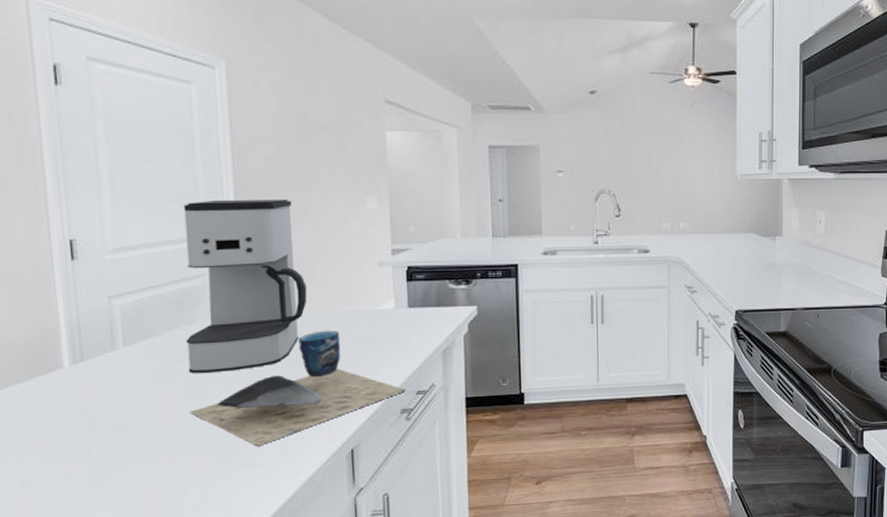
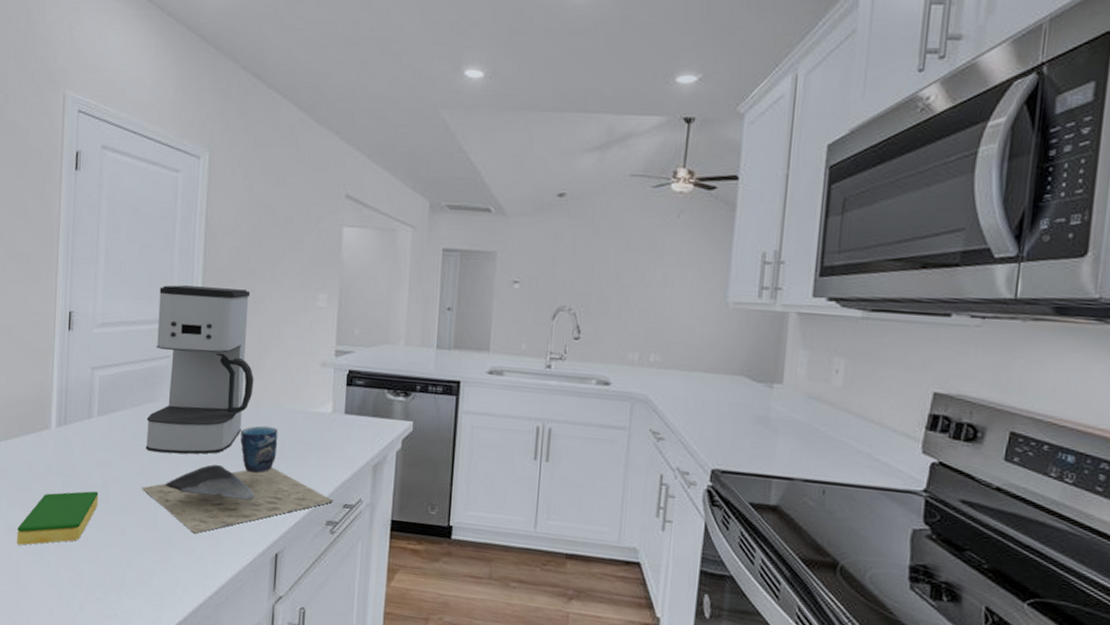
dish sponge: none [34,424,138,498] -> present [17,491,99,545]

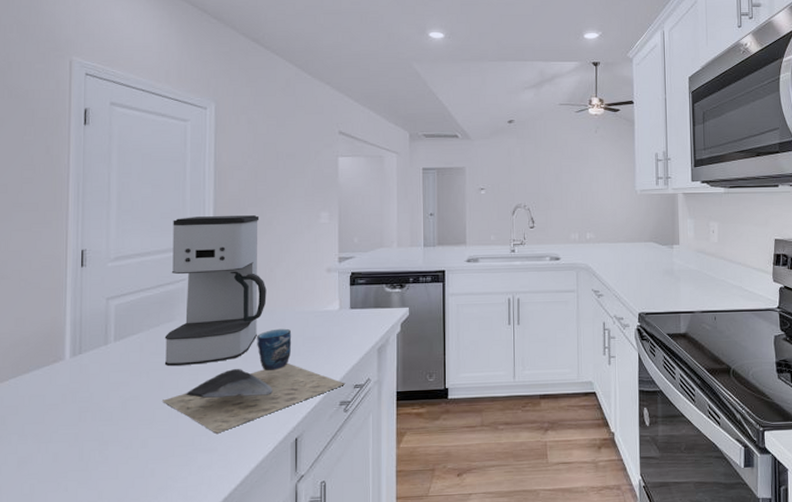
dish sponge: present [17,491,99,545] -> none [30,411,118,476]

